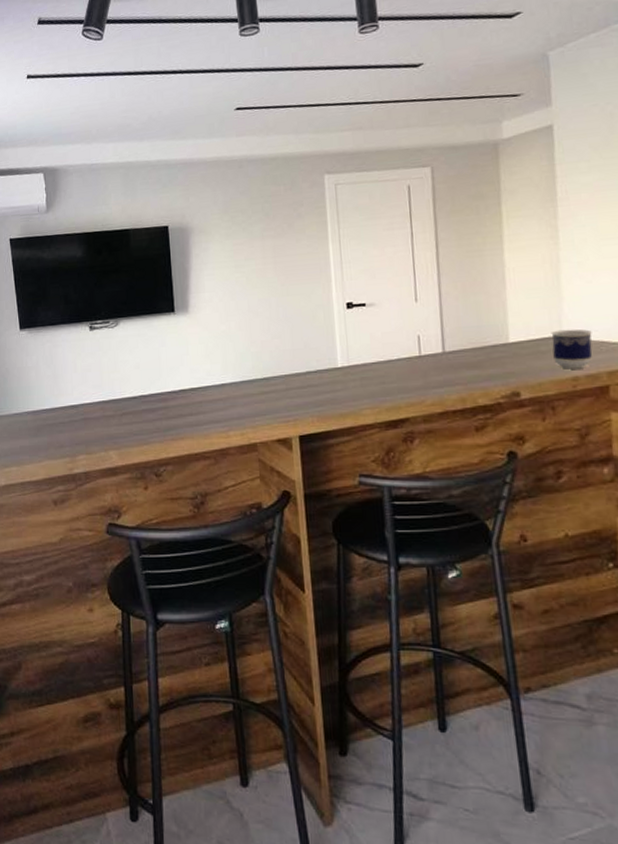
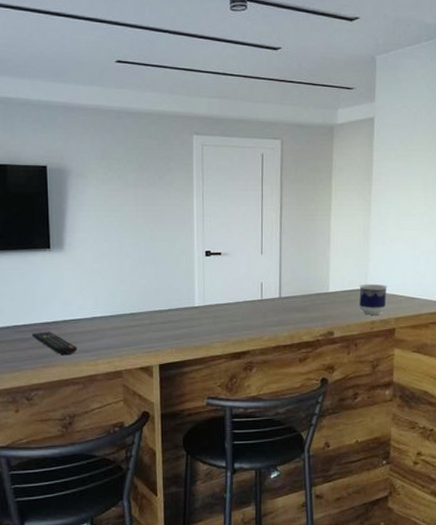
remote control: none [158,400,207,427] -> present [31,331,78,355]

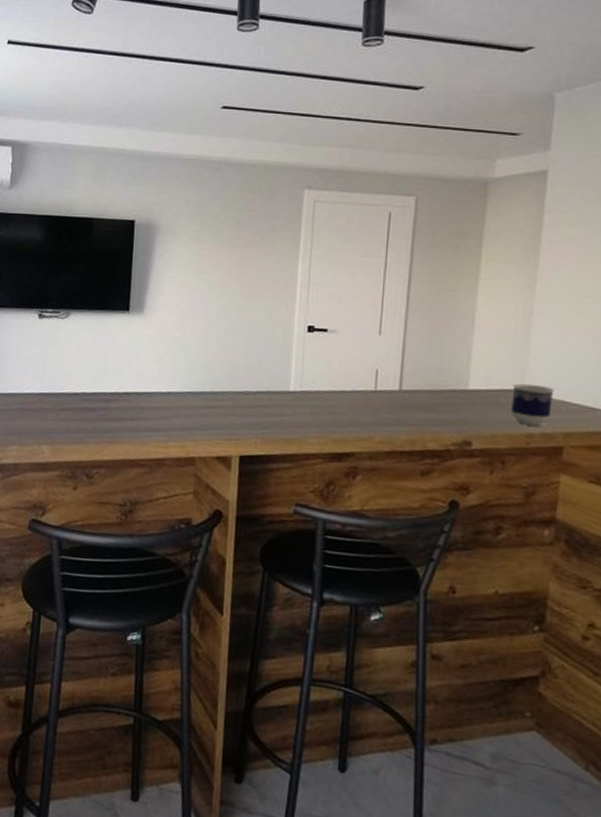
remote control: present [31,331,78,355] -> none [99,402,148,432]

